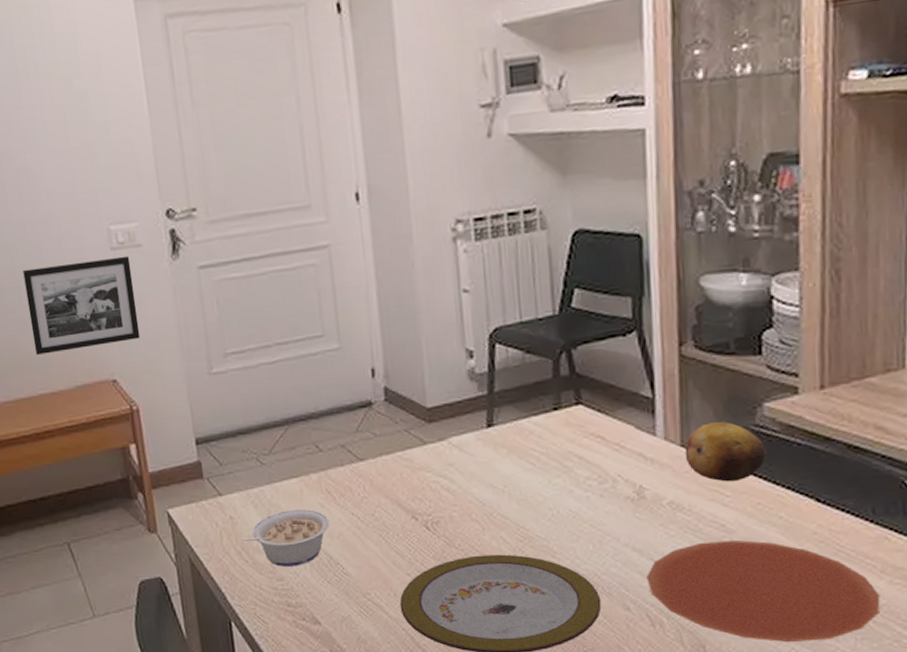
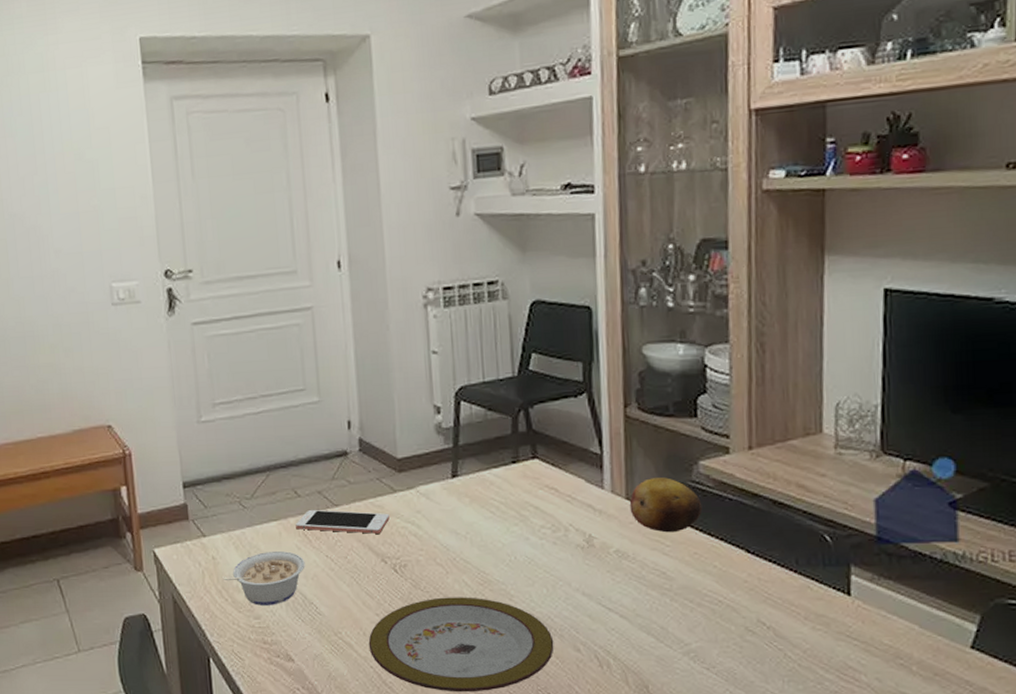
picture frame: present [23,256,141,355] -> none [29,311,136,400]
cell phone: none [318,464,420,489] -> present [296,509,390,534]
plate: present [646,540,880,643] -> none [595,587,805,684]

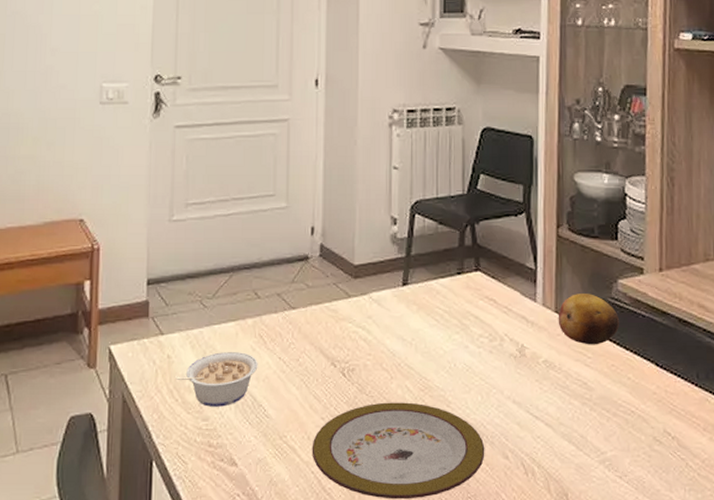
cell phone: present [296,509,390,534] -> none [253,311,342,337]

